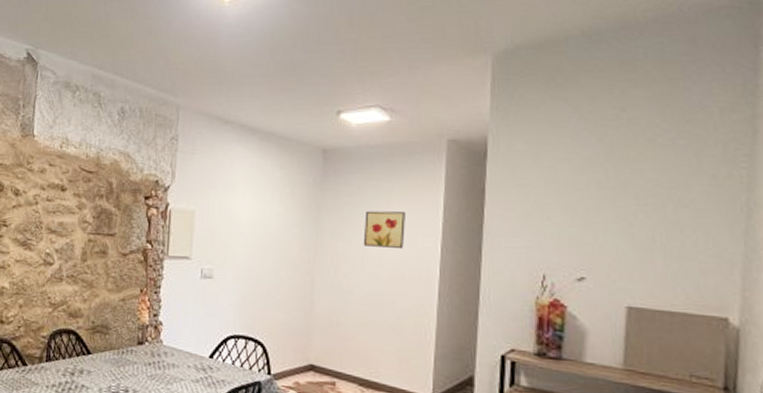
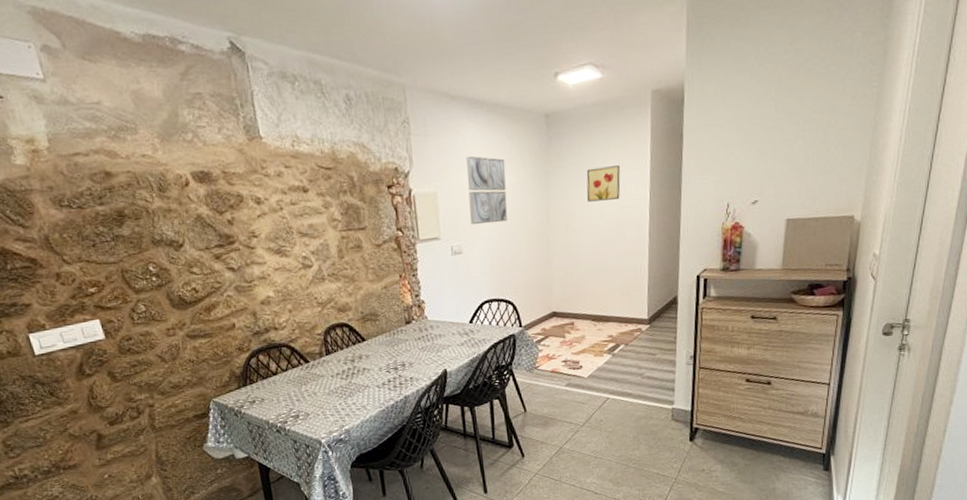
wall art: none [226,179,273,253] -> present [466,155,508,225]

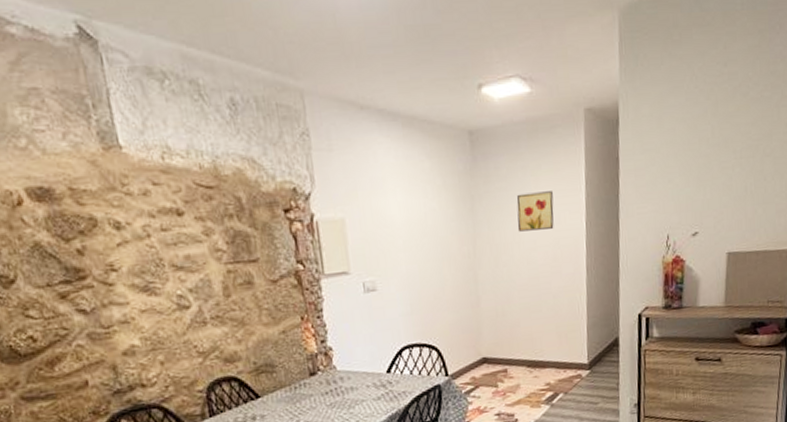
wall art: present [466,155,508,225] -> none [379,176,429,258]

